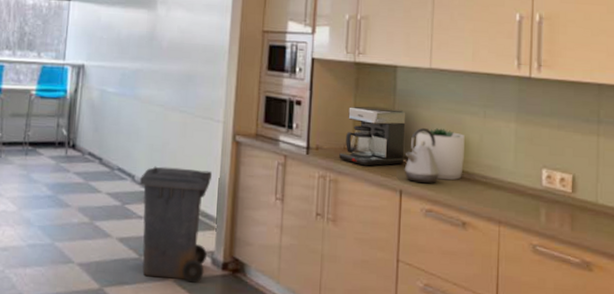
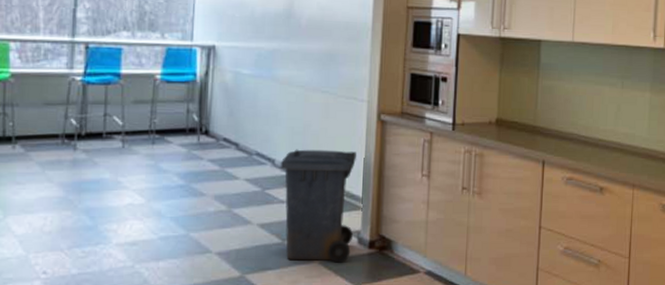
coffee maker: present [339,106,406,166] -> none [484,80,549,139]
kettle: present [404,127,439,184] -> none [547,99,580,153]
planter: present [416,128,465,180] -> none [558,100,604,149]

